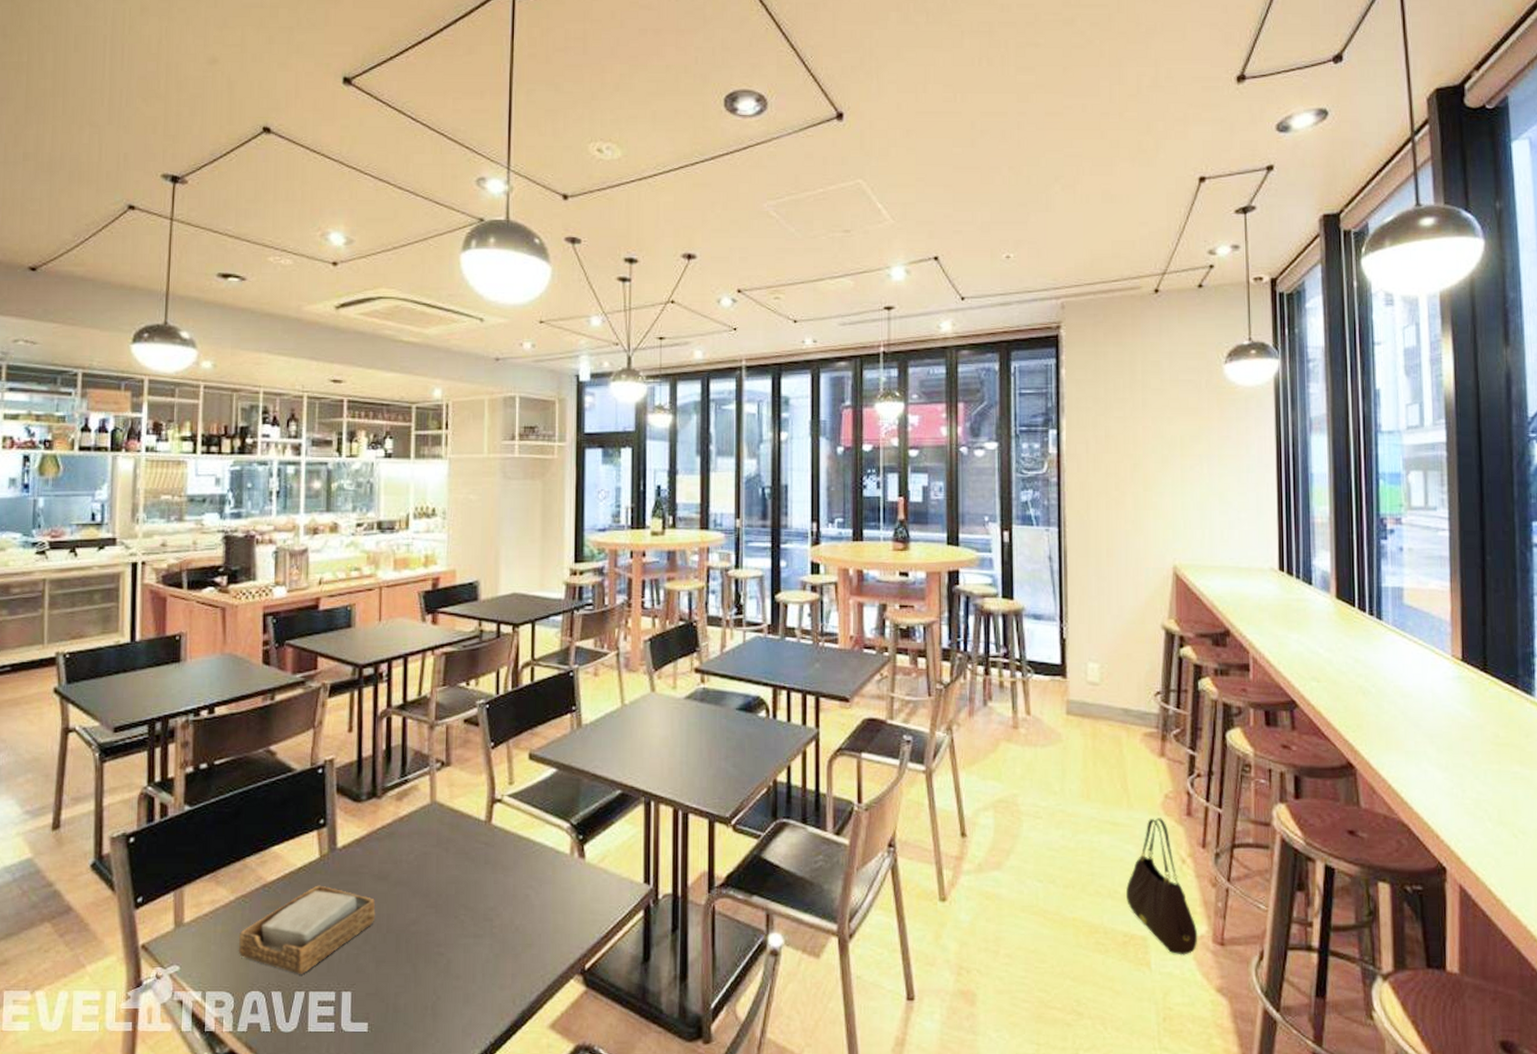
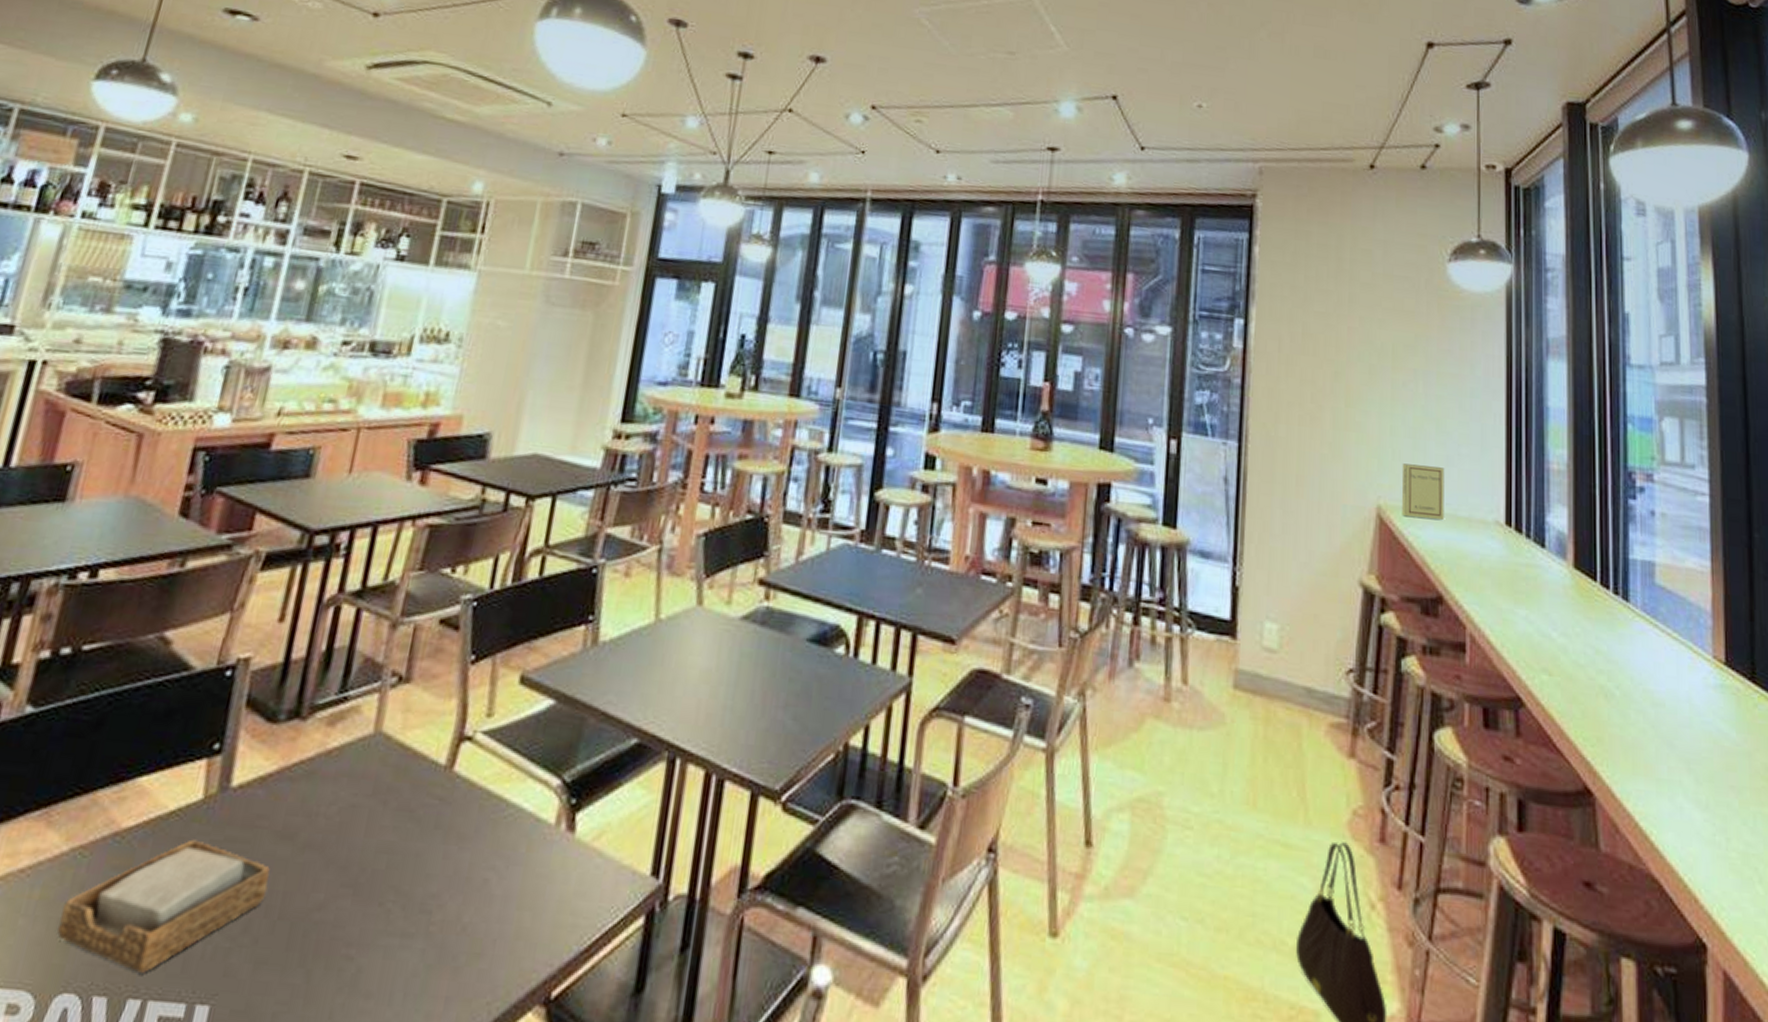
book: none [1192,531,1228,572] -> present [1401,463,1445,521]

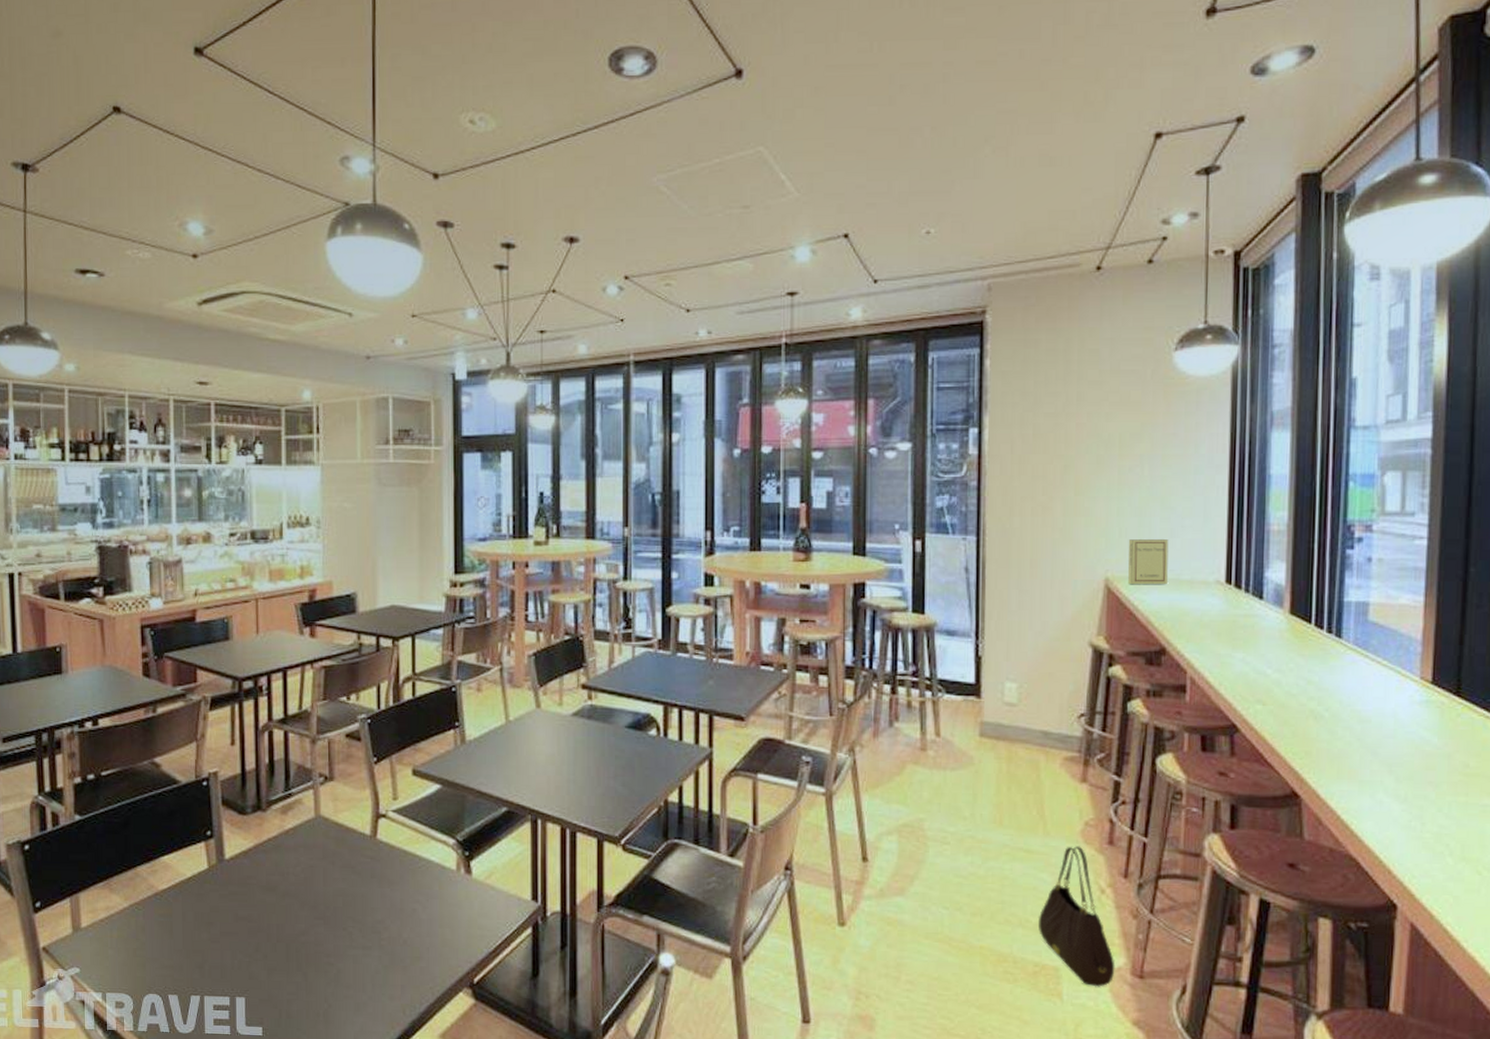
napkin holder: present [57,839,270,974] -> none [135,895,266,980]

